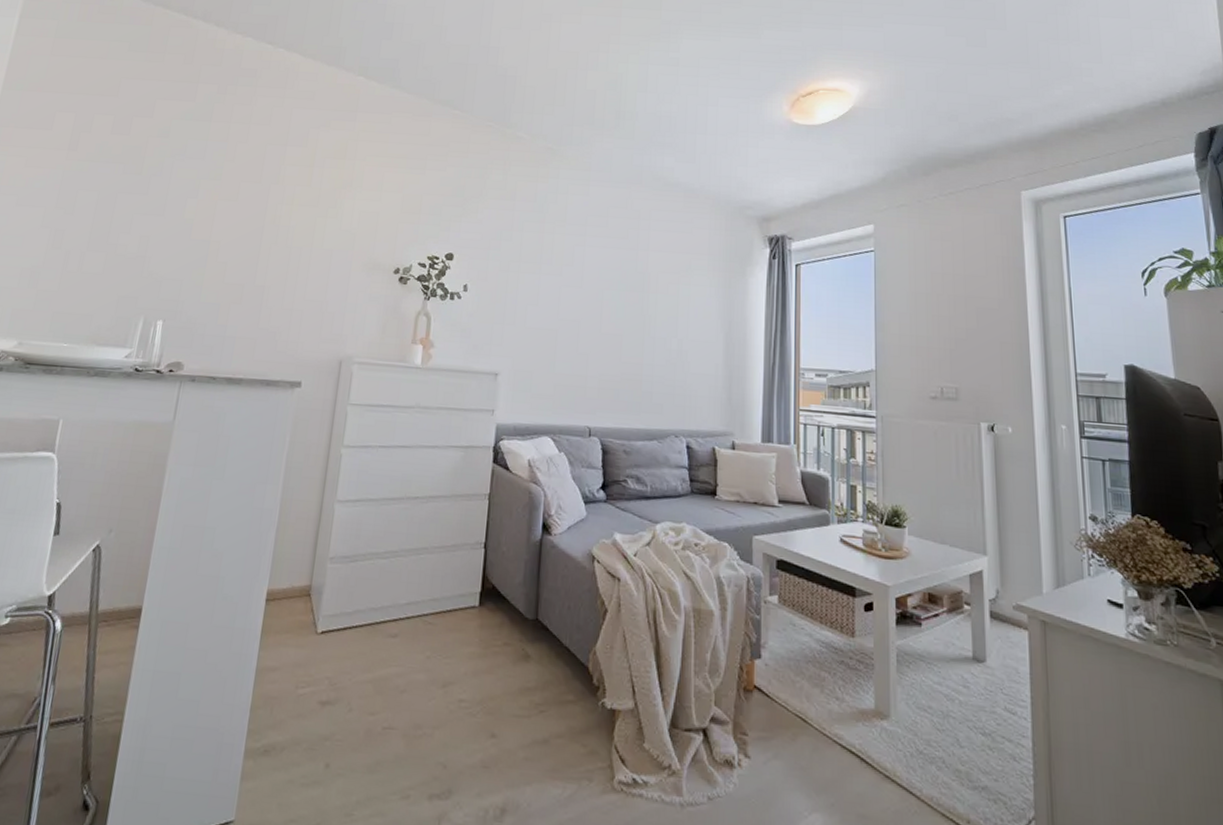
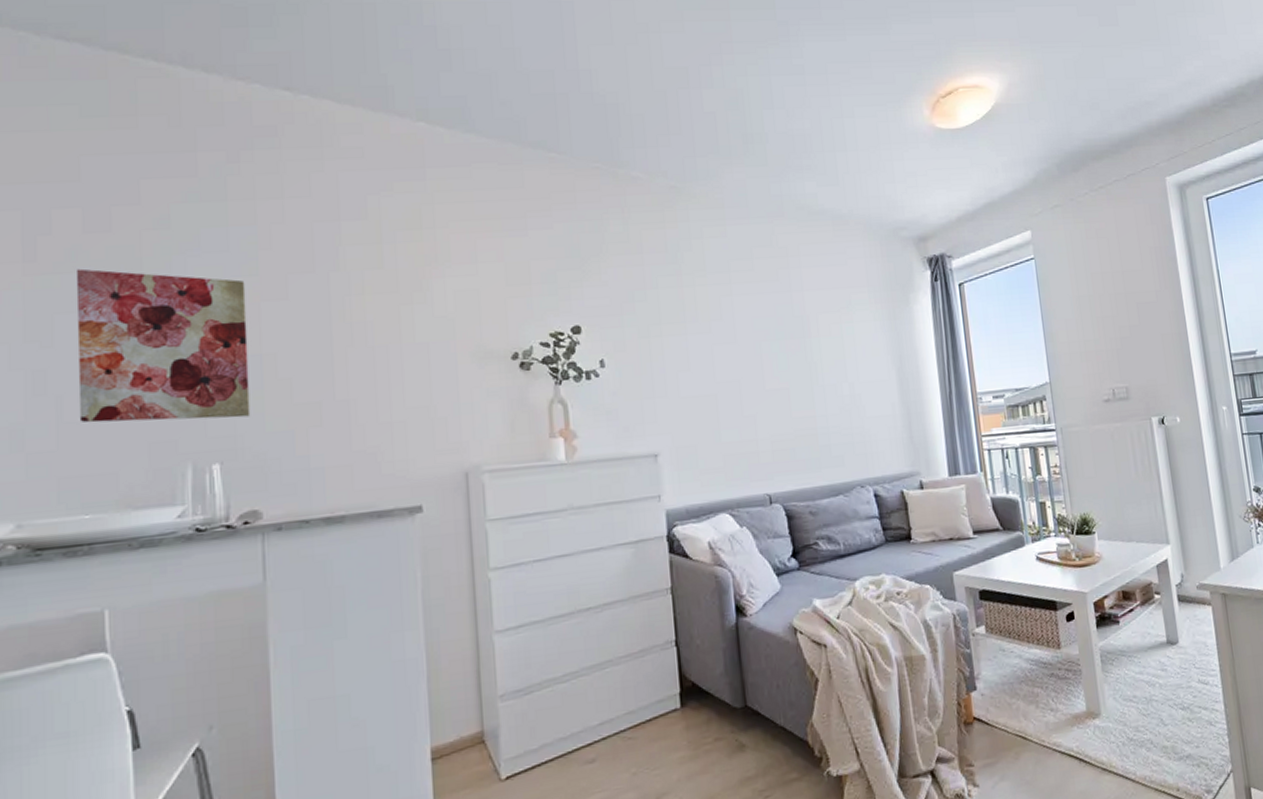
wall art: none [77,159,210,288] -> present [75,268,251,423]

